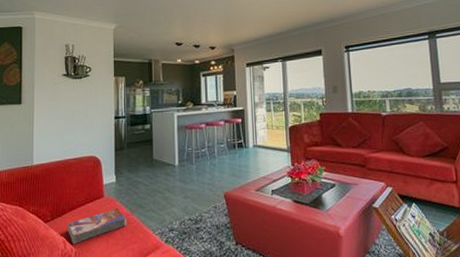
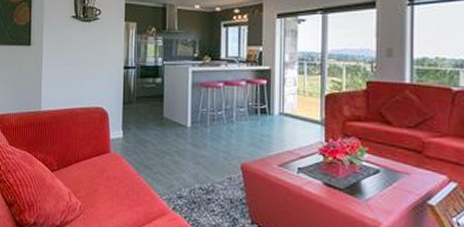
textbook: present [68,209,127,245] -> none [73,166,133,198]

